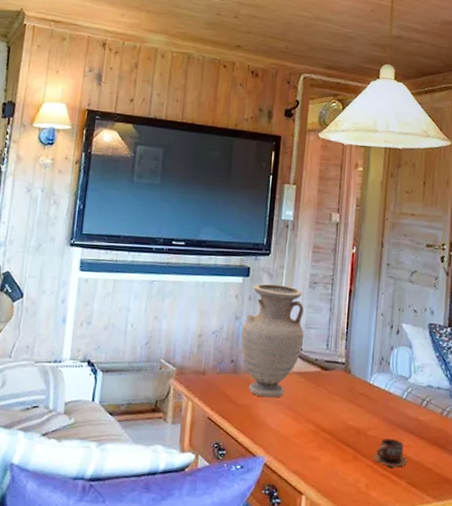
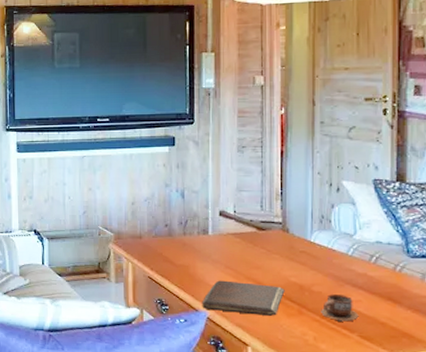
vase: present [240,284,304,398] -> none [172,151,237,258]
book: none [260,422,342,462] -> present [202,280,285,316]

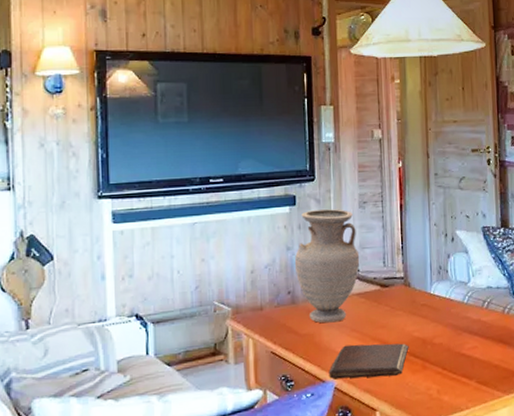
vase: none [172,151,237,258] -> present [294,209,360,323]
cup: present [321,294,359,322] -> none [442,343,476,371]

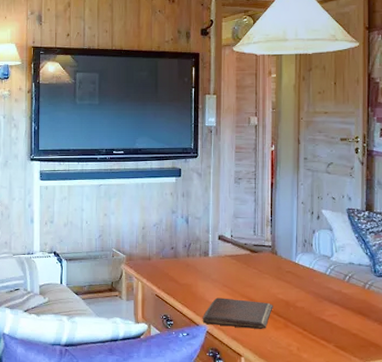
vase: present [294,209,360,323] -> none [178,182,233,277]

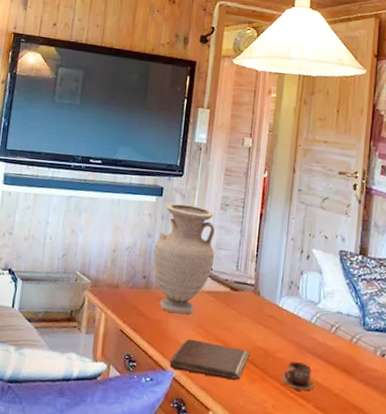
vase: none [178,182,233,277] -> present [153,203,215,315]
cup: none [303,309,335,334] -> present [281,361,316,391]

